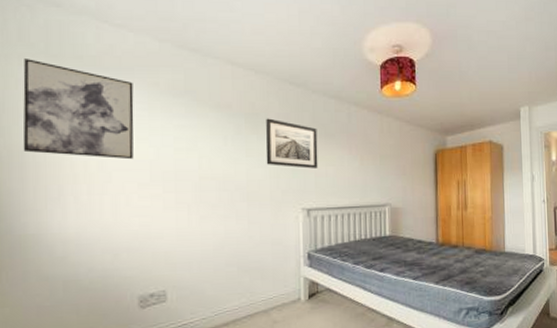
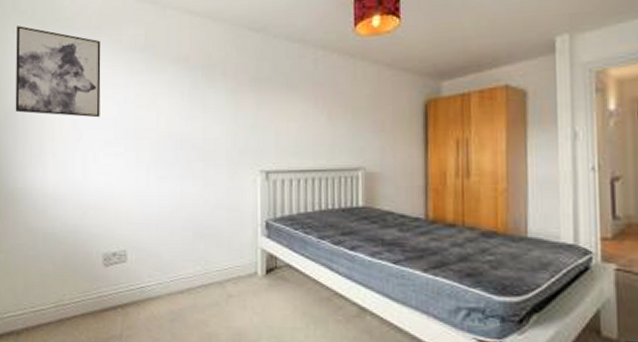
wall art: present [265,118,318,169] -> none [222,69,279,125]

